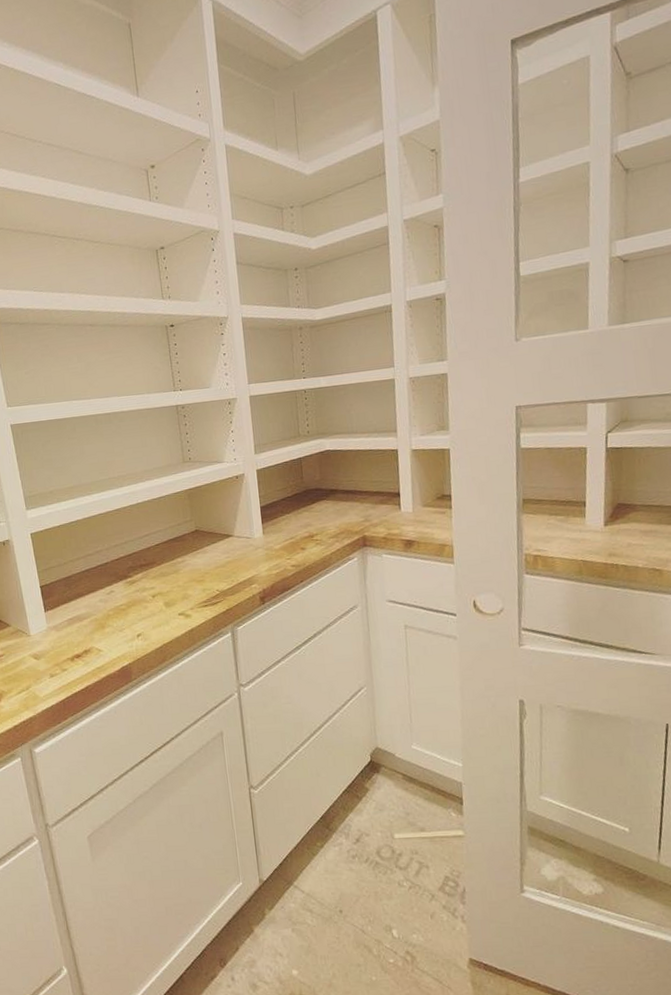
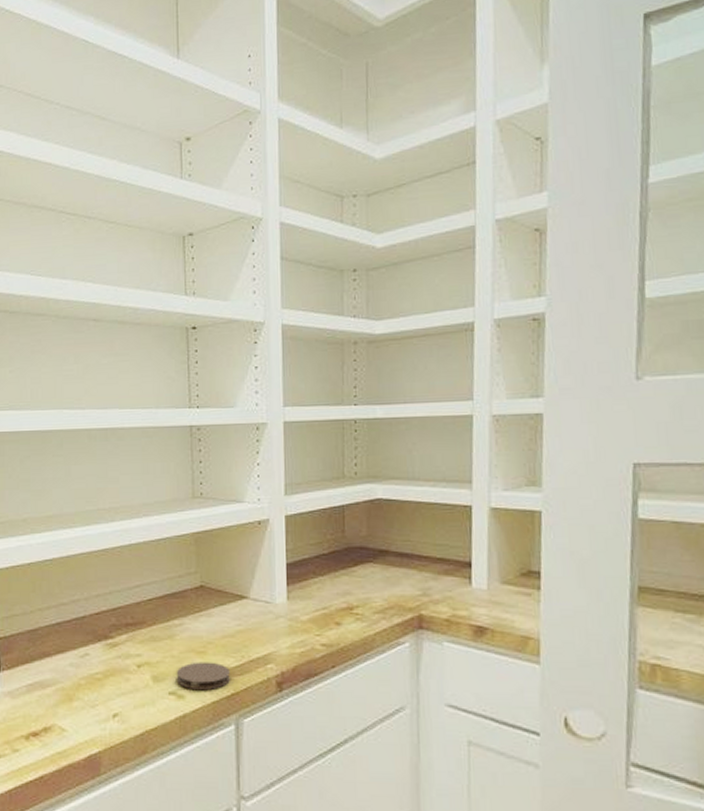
coaster: none [182,587,224,610] -> present [176,662,230,689]

